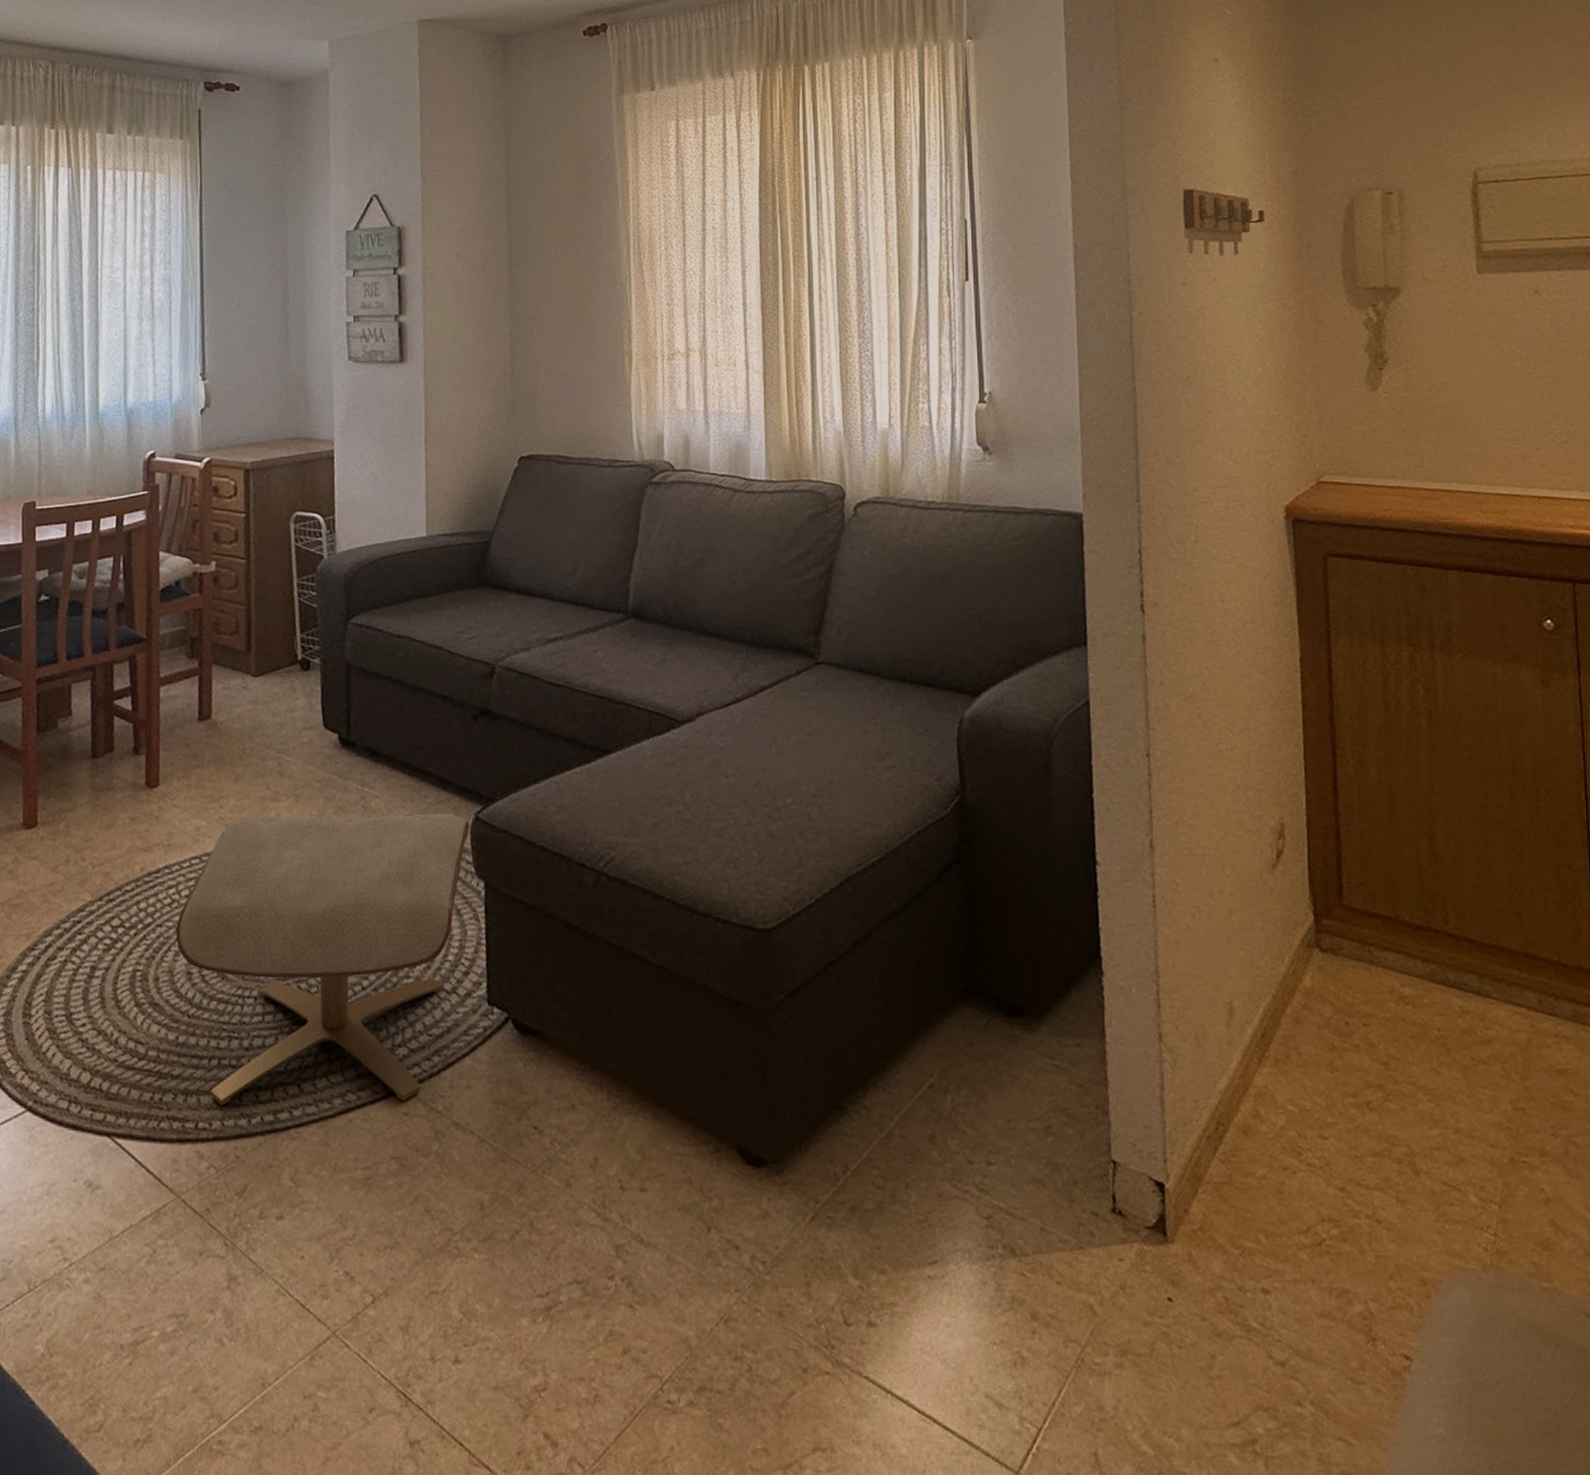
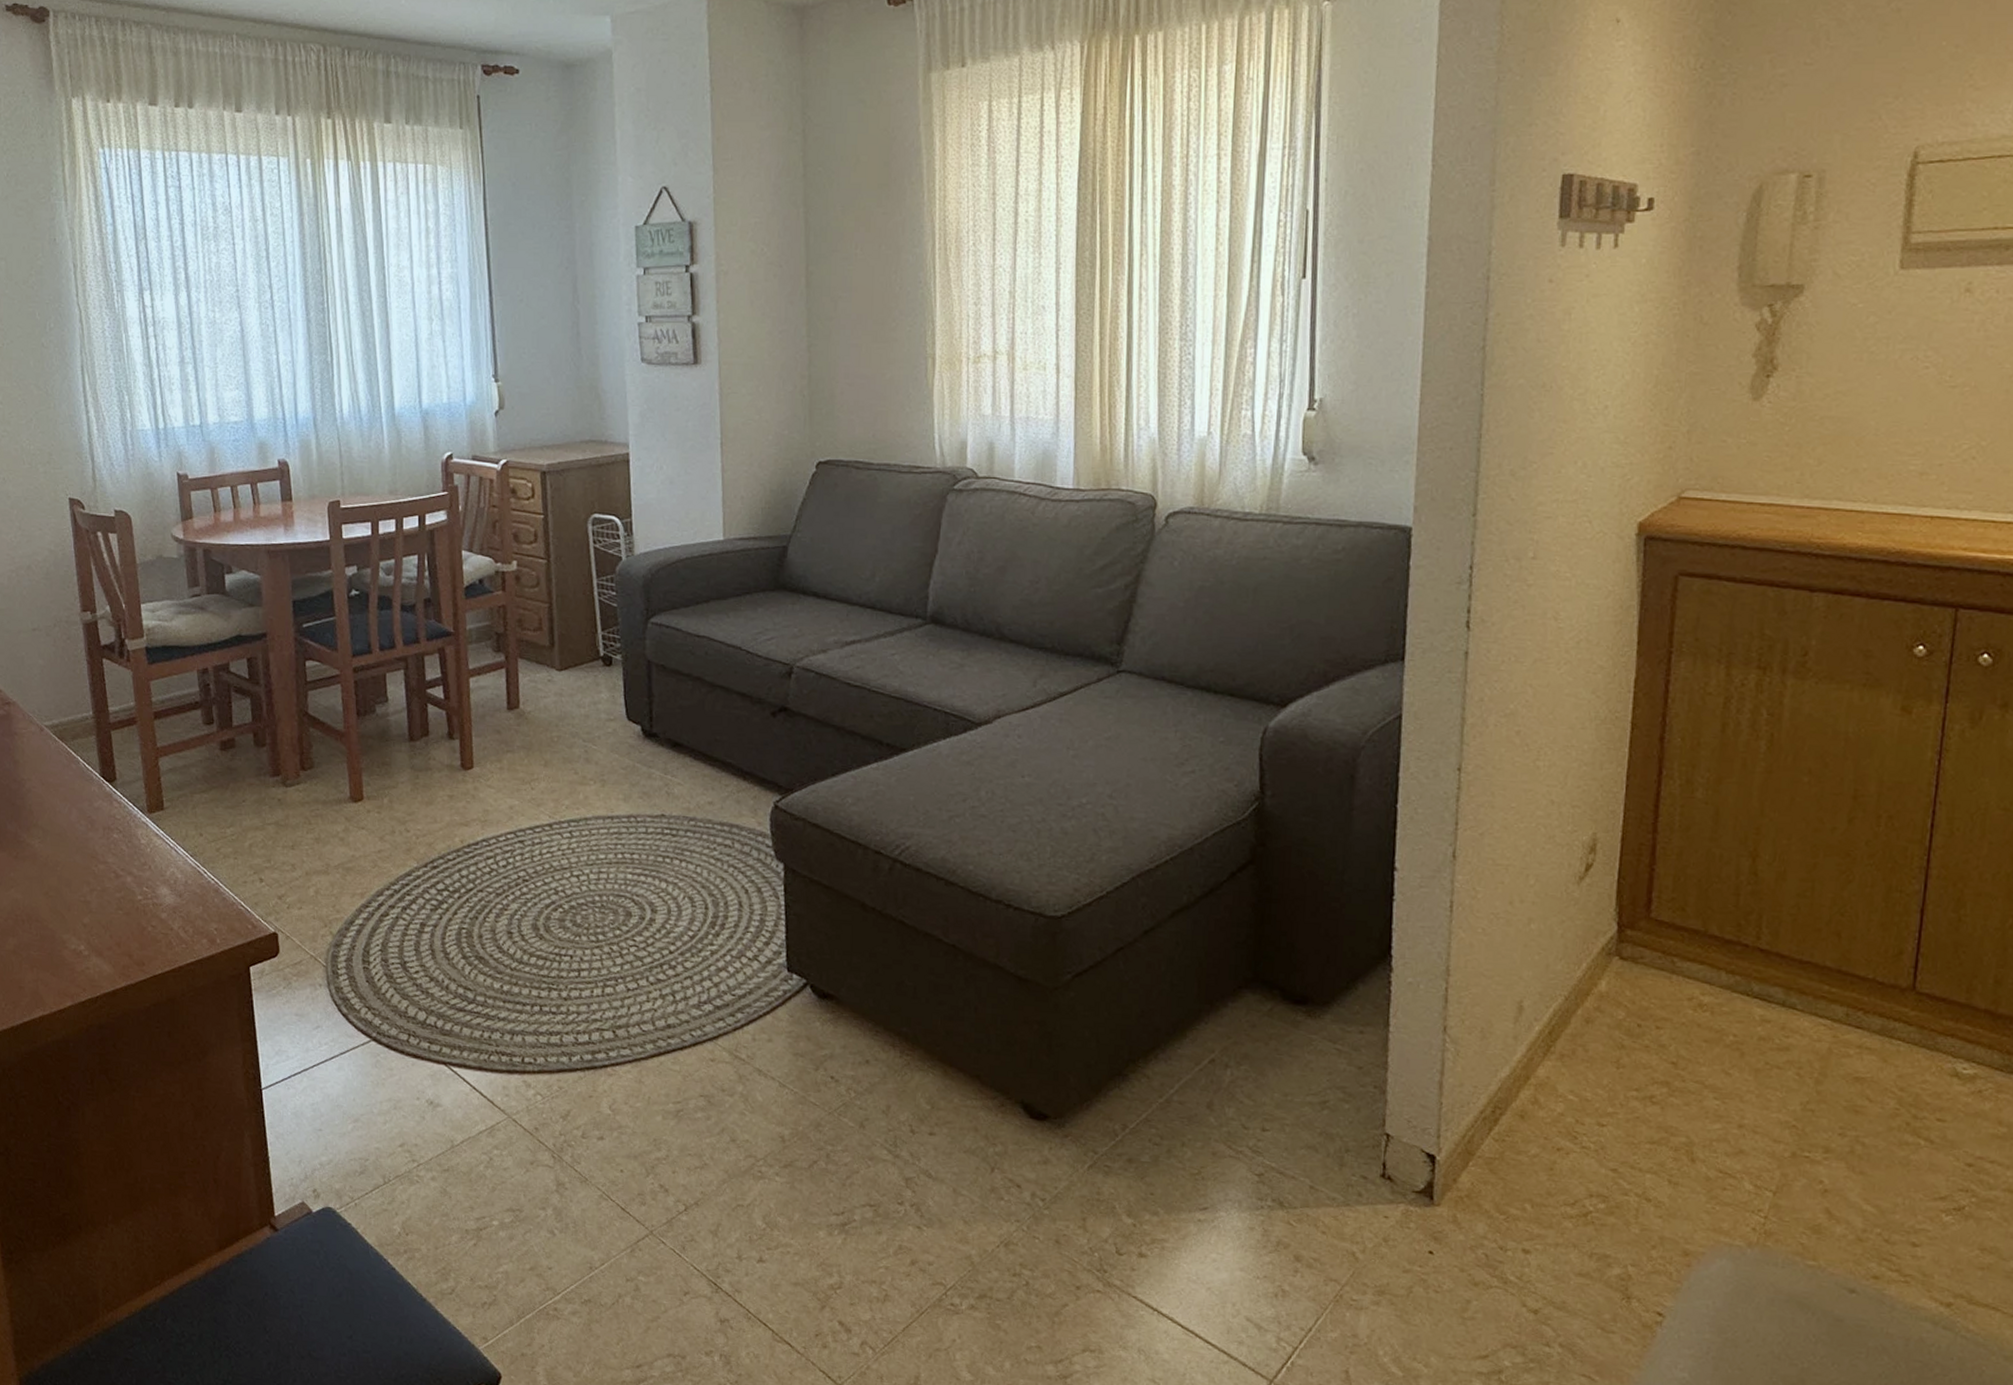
ottoman: present [175,812,470,1105] -> none [496,798,769,1049]

